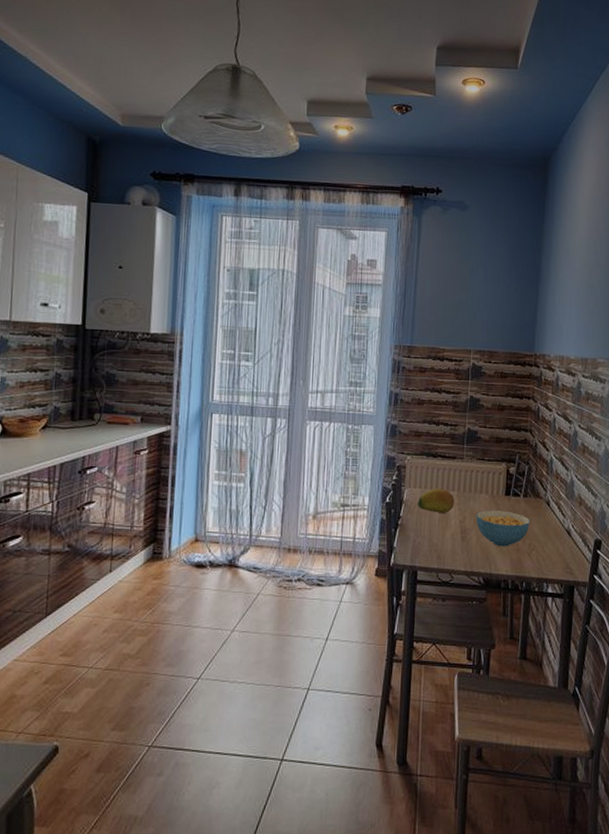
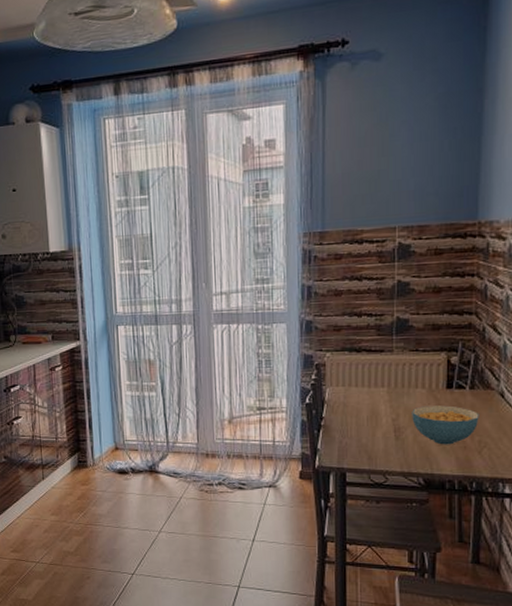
fruit: present [418,488,455,513] -> none [342,385,385,412]

